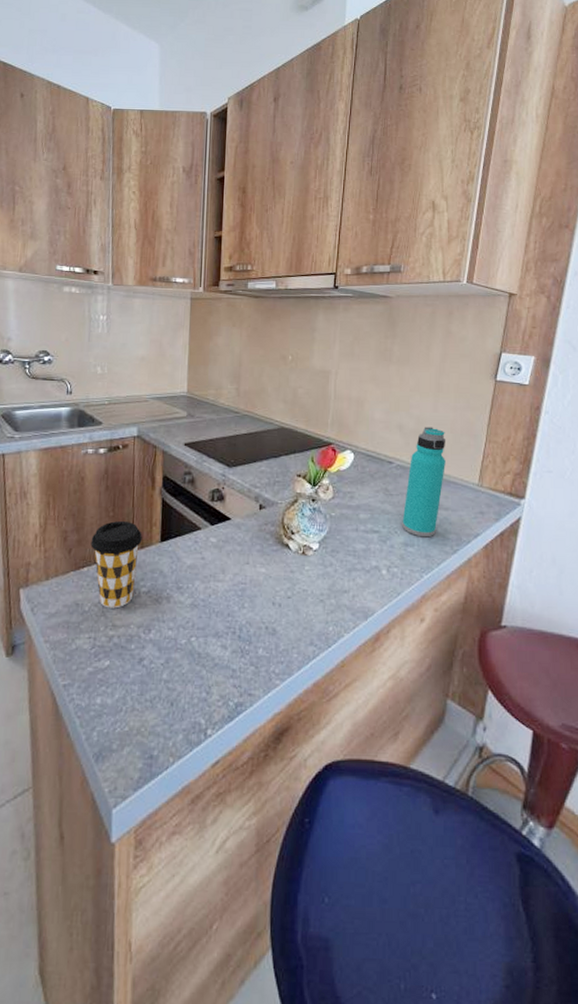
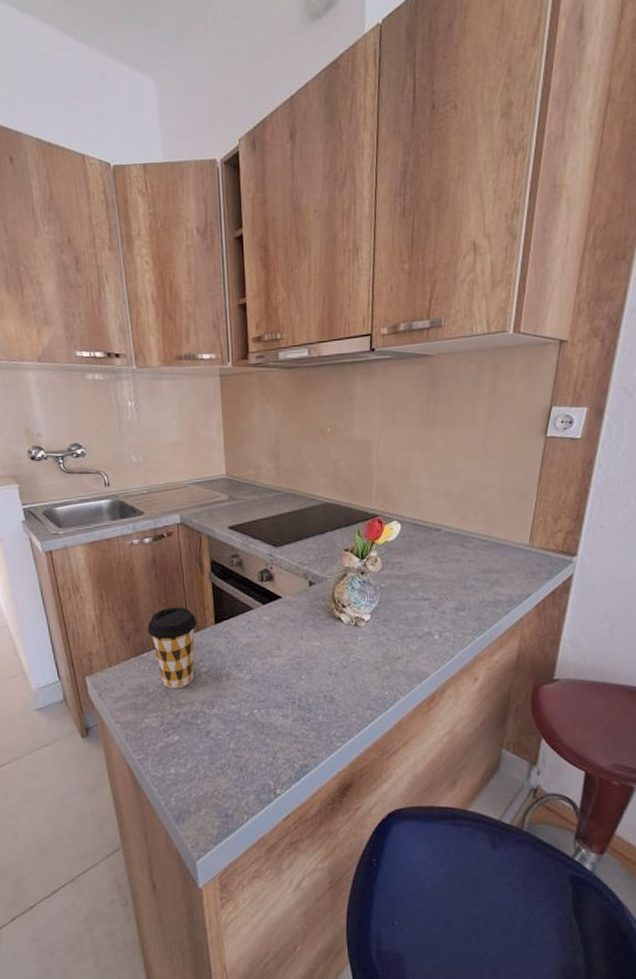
water bottle: present [402,426,446,538] -> none [452,490,495,601]

